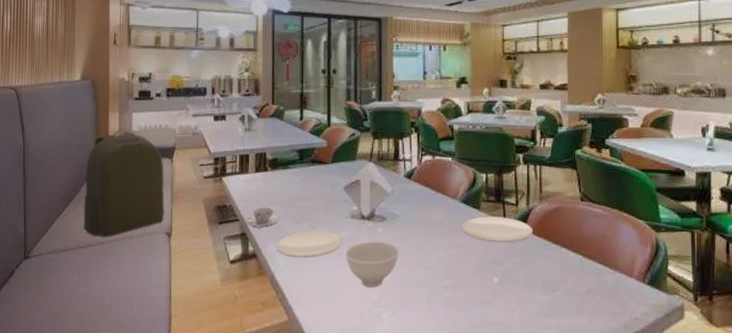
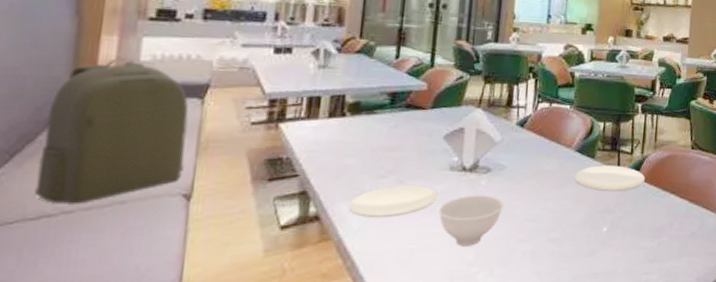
teacup: present [246,207,279,228] -> none [309,159,356,185]

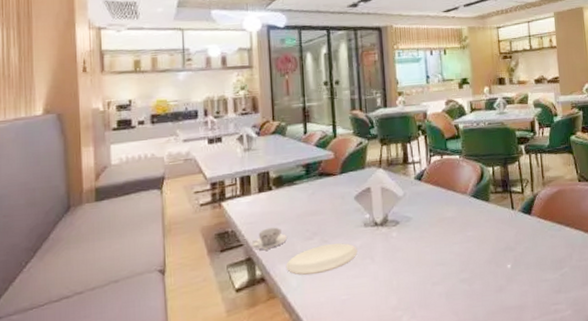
backpack: present [34,58,189,203] -> none [54,164,156,287]
teacup: none [309,159,356,185] -> present [251,227,288,251]
bowl: present [438,195,504,247] -> none [360,245,415,294]
plate: present [575,165,646,192] -> none [474,205,540,231]

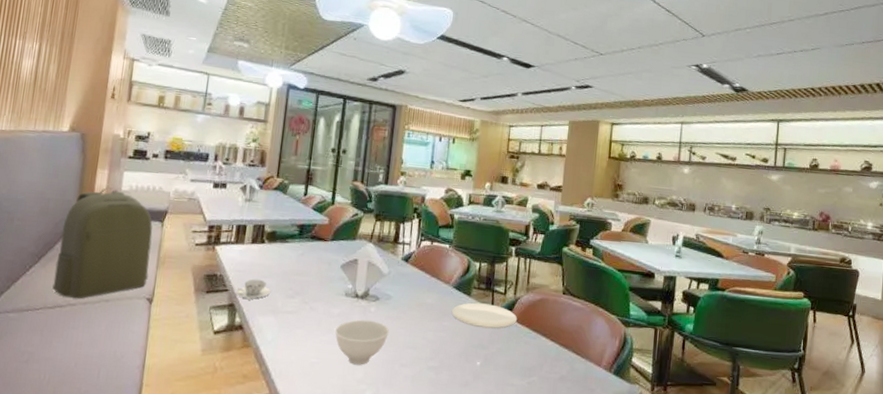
backpack: none [54,164,156,287] -> present [52,187,153,298]
plate: present [286,243,358,275] -> none [264,305,335,333]
bowl: none [360,245,415,294] -> present [335,319,389,365]
plate: none [474,205,540,231] -> present [452,302,518,329]

